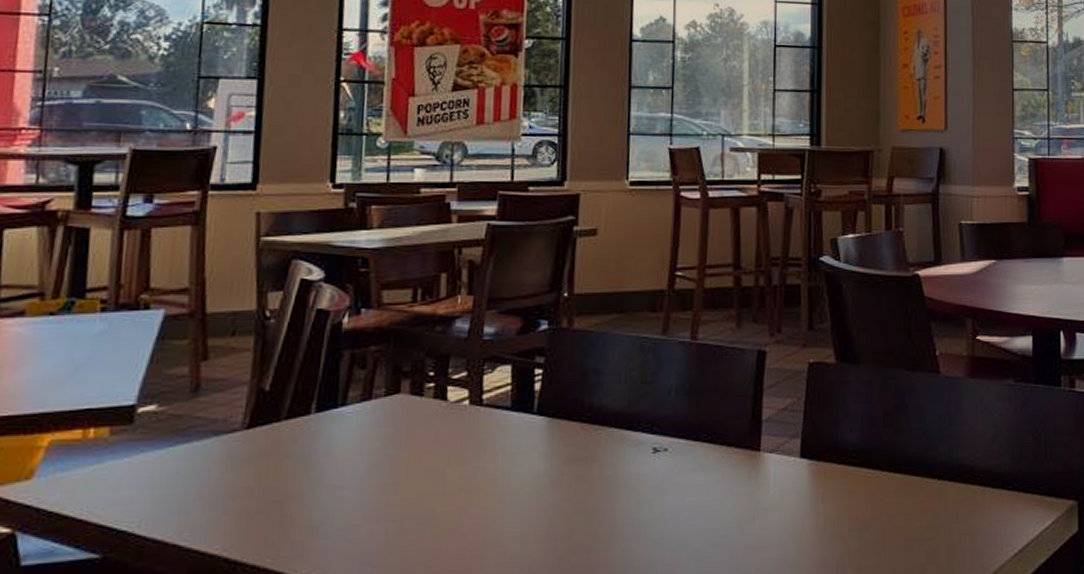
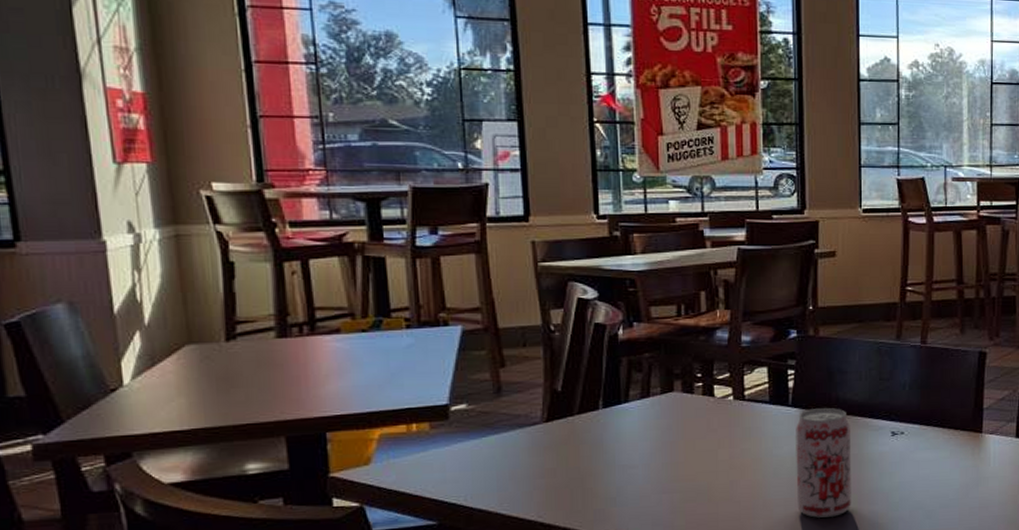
beverage can: none [536,417,605,558] -> present [796,408,851,518]

